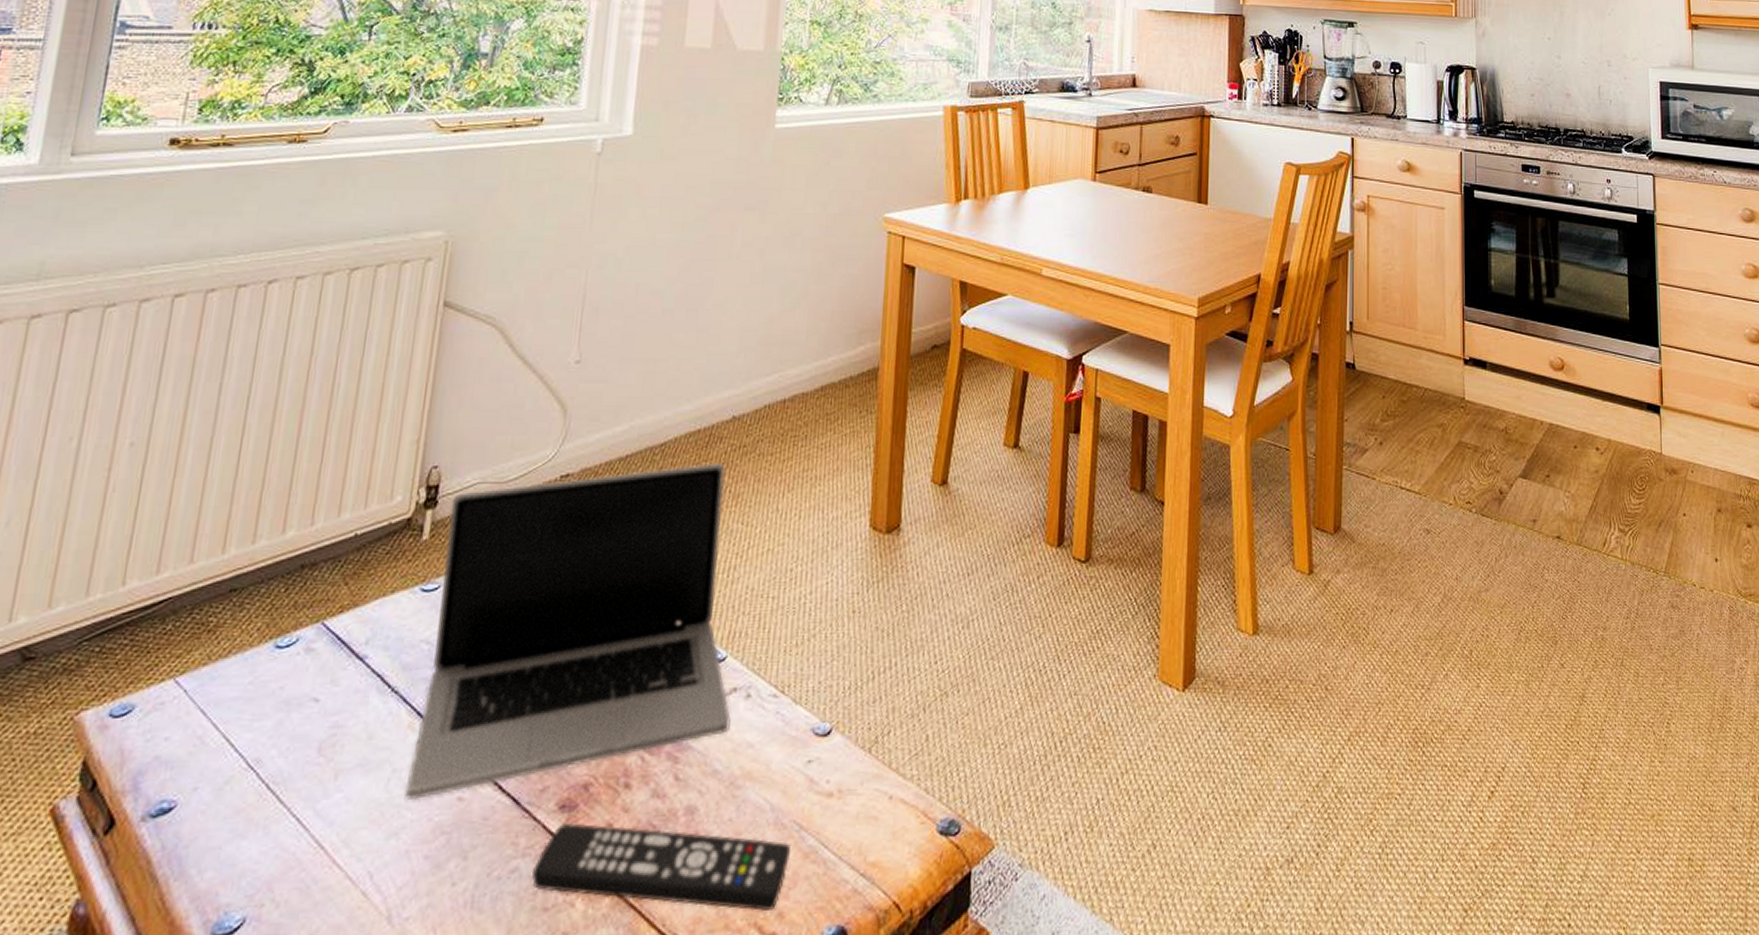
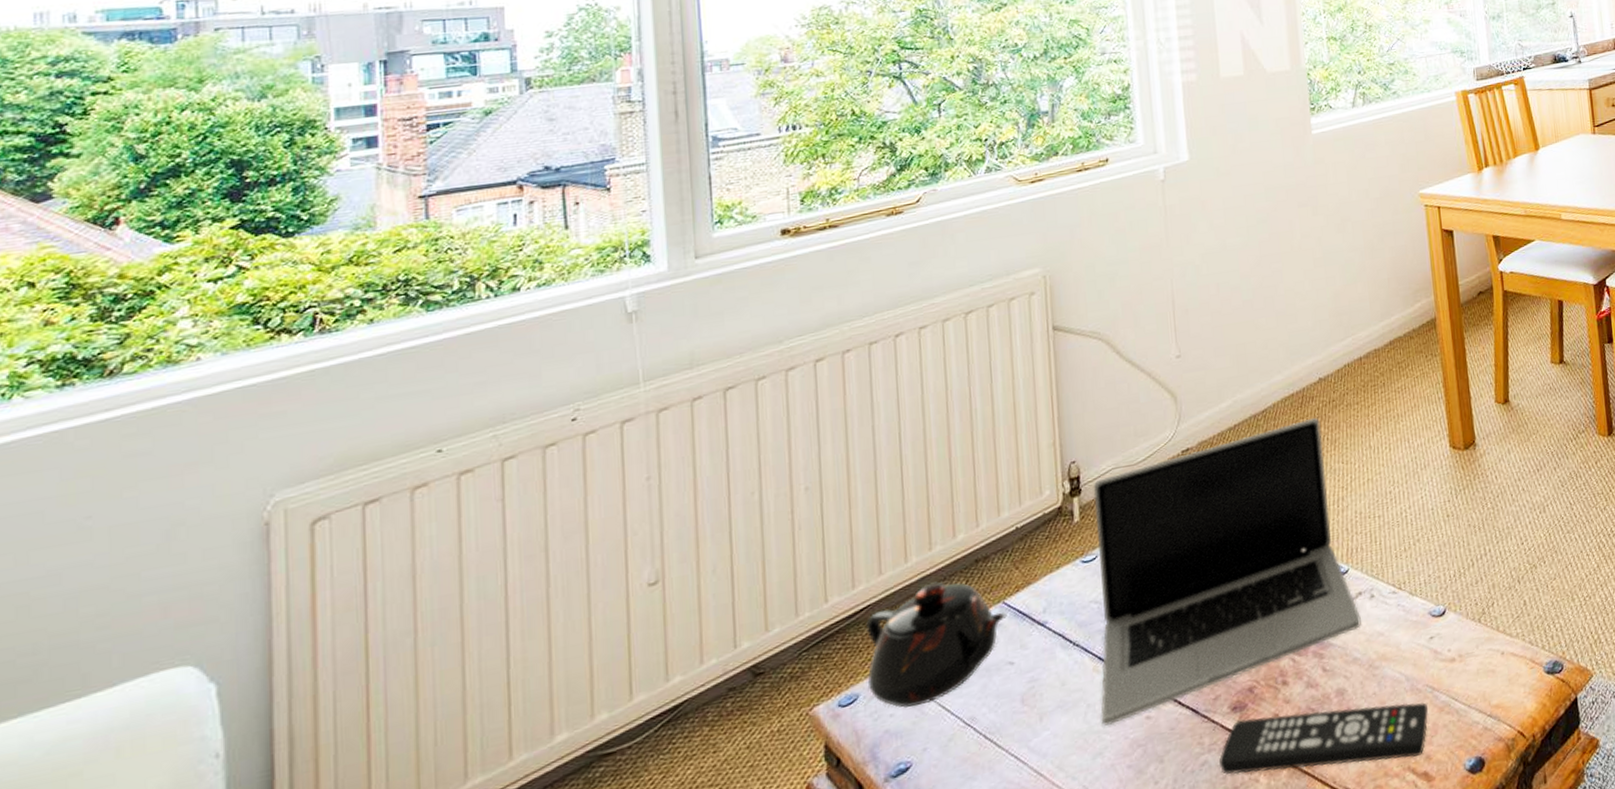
teapot: none [147,583,324,733] -> present [865,581,1007,708]

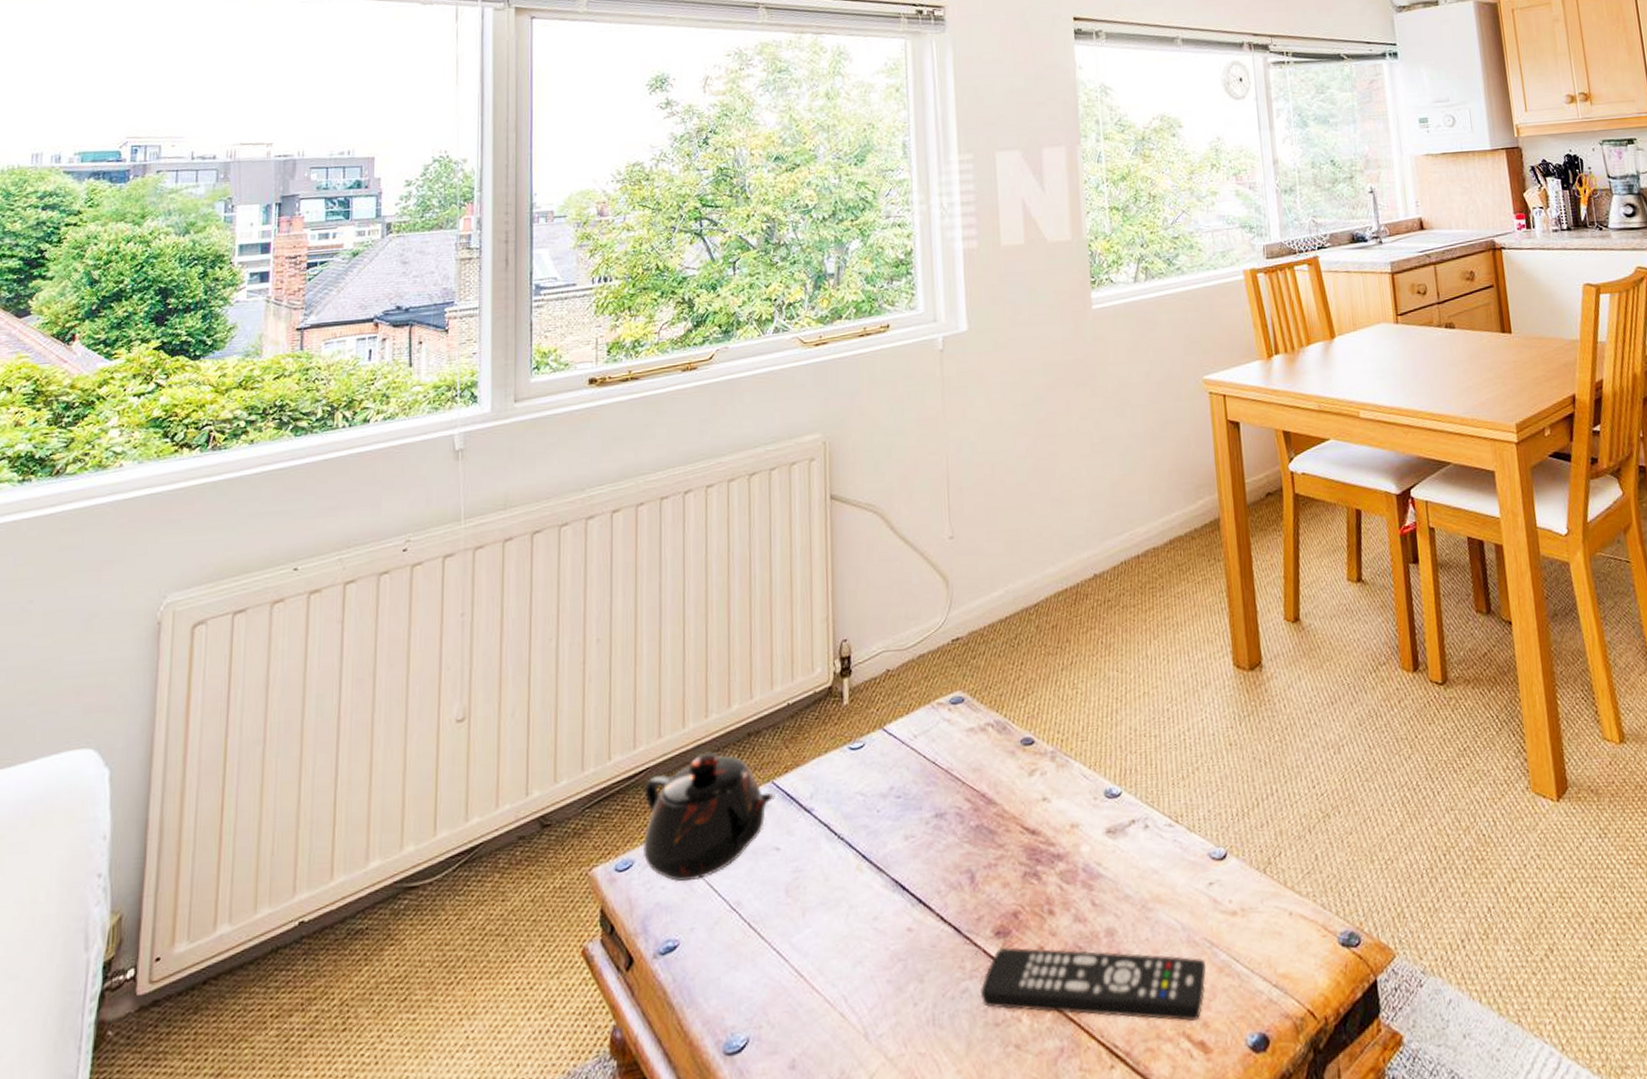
laptop: present [1093,417,1361,726] -> none [862,617,1134,932]

